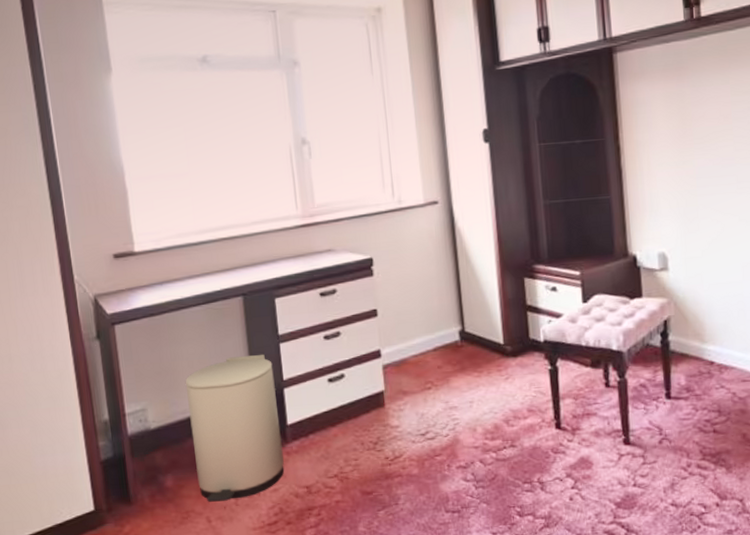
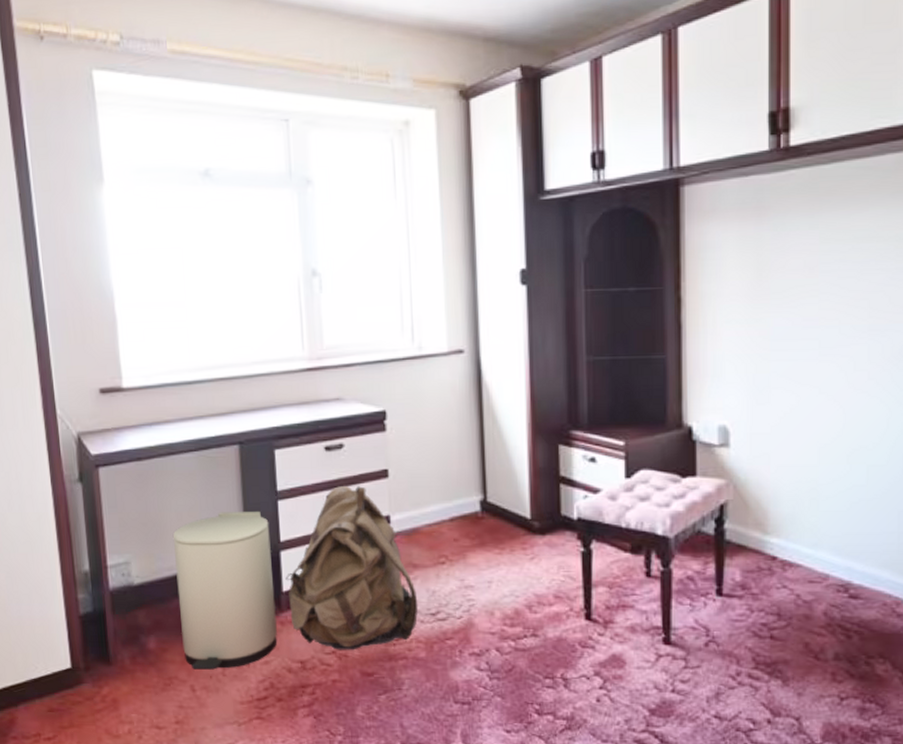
backpack: none [289,326,410,474] -> present [285,486,418,650]

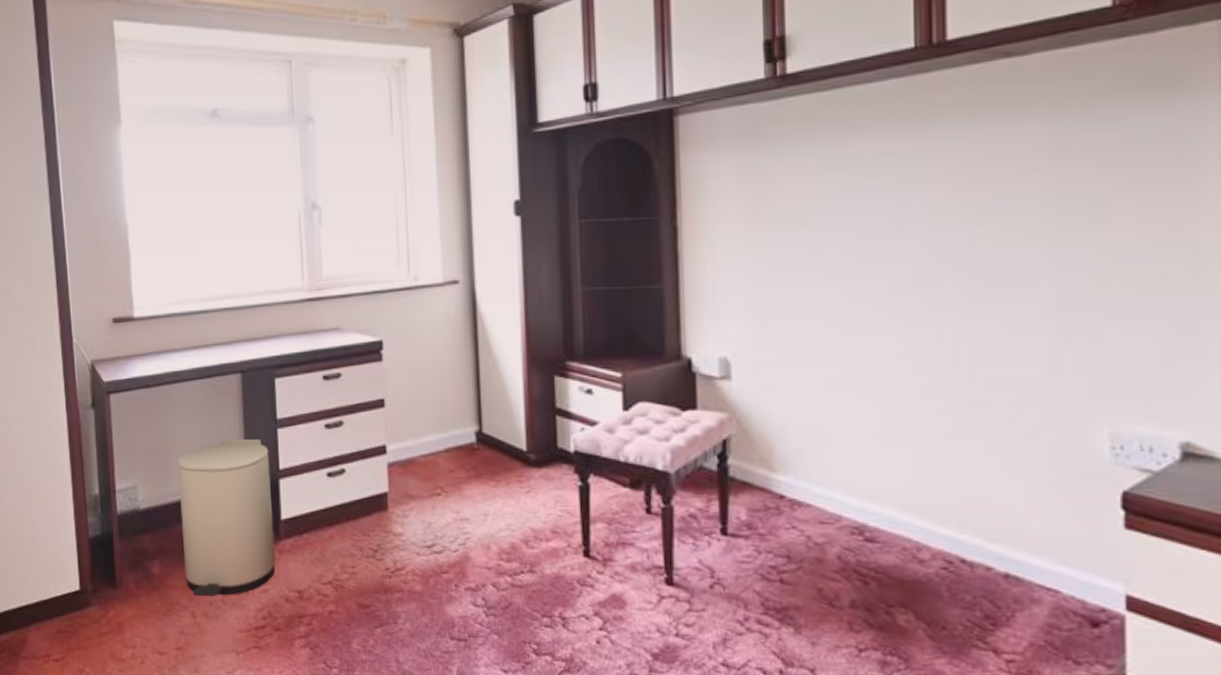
backpack: present [285,486,418,650] -> none [284,415,414,581]

